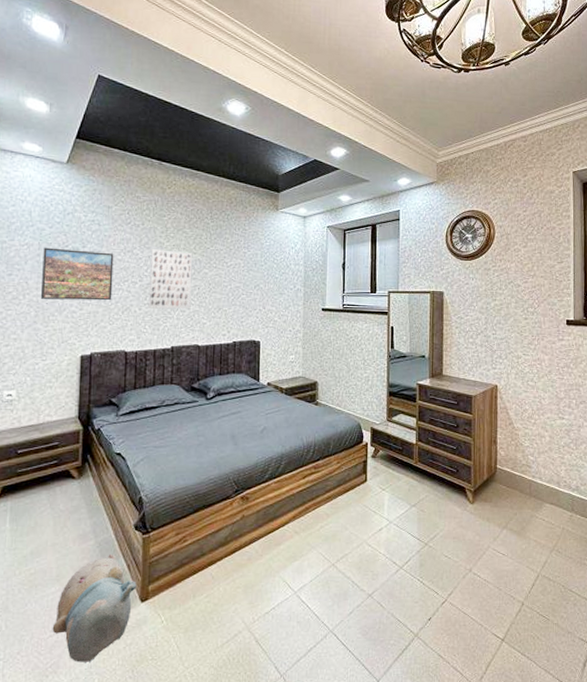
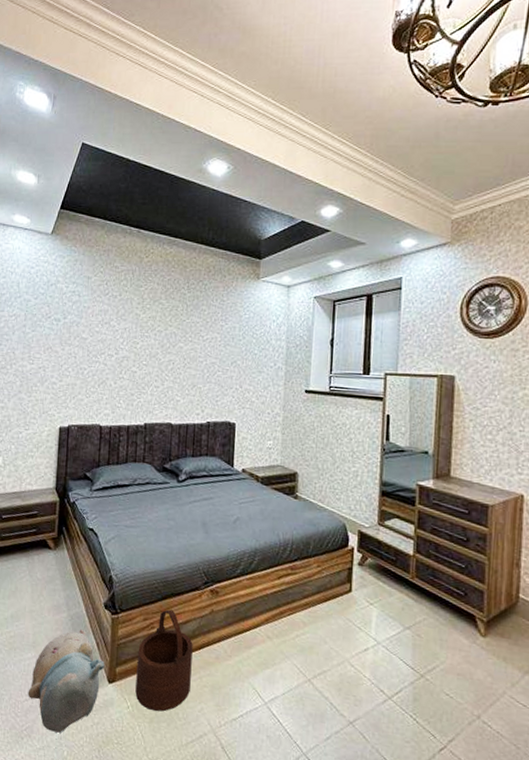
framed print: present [40,247,114,301] -> none [25,318,92,373]
wall art: present [148,248,193,310] -> none [123,320,169,385]
wooden bucket: none [169,521,226,620] -> present [135,609,193,712]

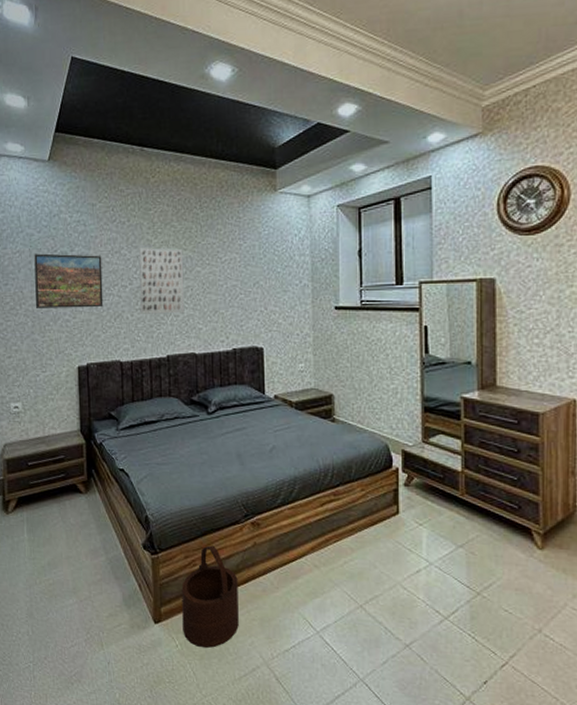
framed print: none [25,318,92,373] -> present [34,253,104,308]
plush toy: present [28,629,105,733] -> none [73,571,149,676]
wall art: none [123,320,169,385] -> present [138,247,185,314]

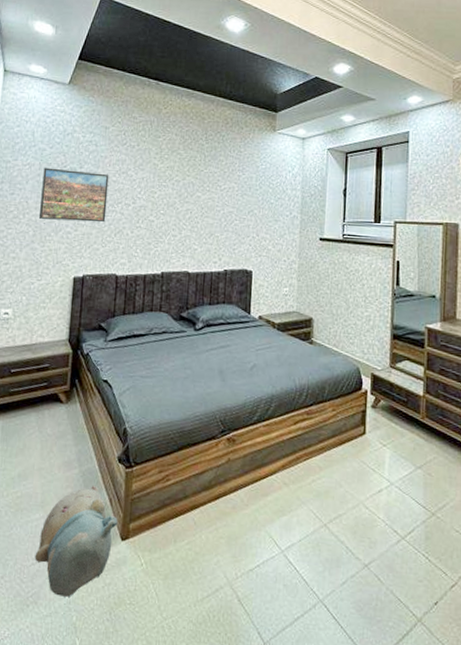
plush toy: none [73,571,149,676] -> present [34,485,118,597]
wall art: present [138,247,185,314] -> none [140,169,187,234]
wooden bucket: present [181,545,239,648] -> none [149,460,209,567]

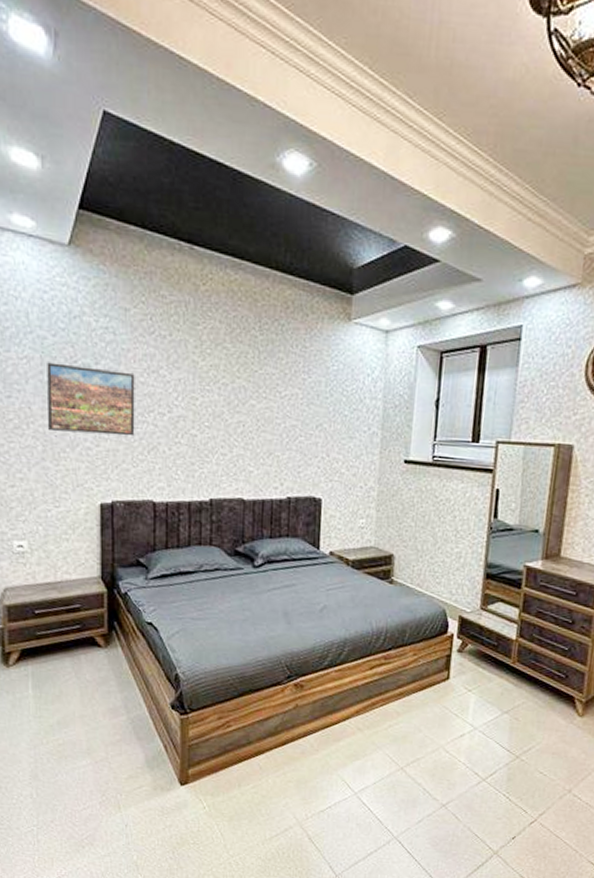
plush toy: present [34,485,118,597] -> none [86,732,175,839]

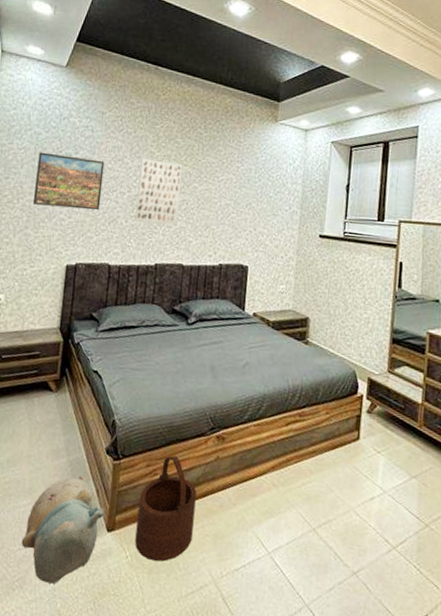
plush toy: none [86,732,175,839] -> present [21,475,104,584]
wall art: none [180,368,236,453] -> present [134,157,184,225]
wooden bucket: none [212,706,276,809] -> present [135,455,197,562]

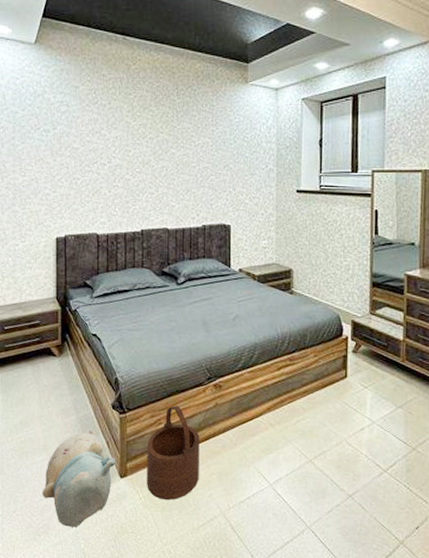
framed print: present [32,152,105,211] -> none [17,130,83,183]
wall art: present [134,157,184,225] -> none [117,128,160,192]

